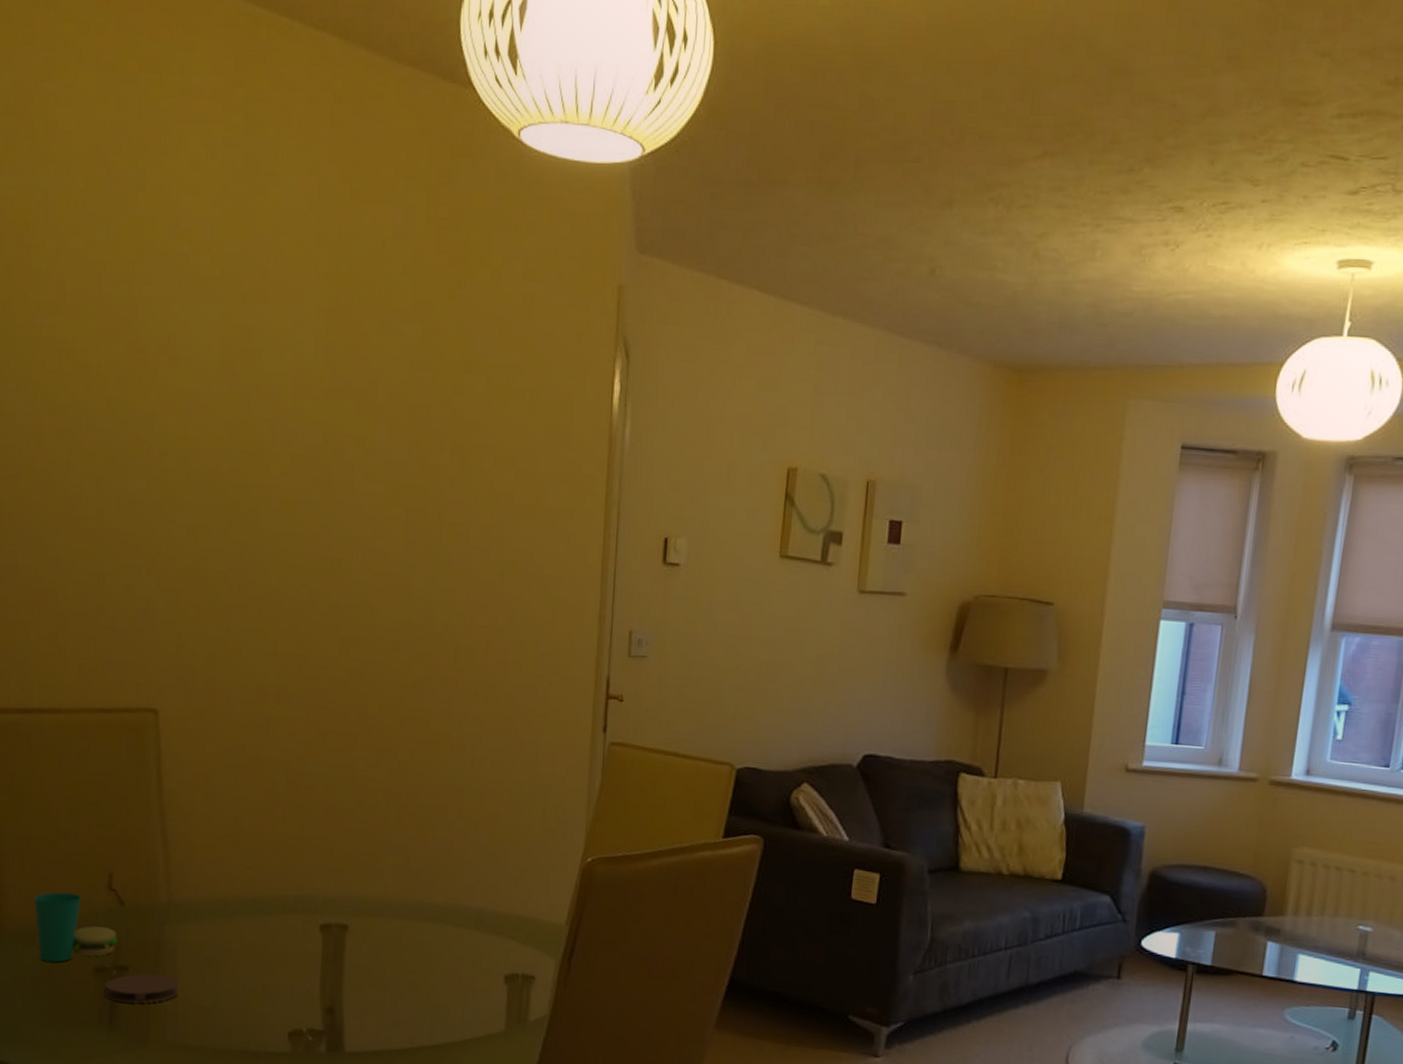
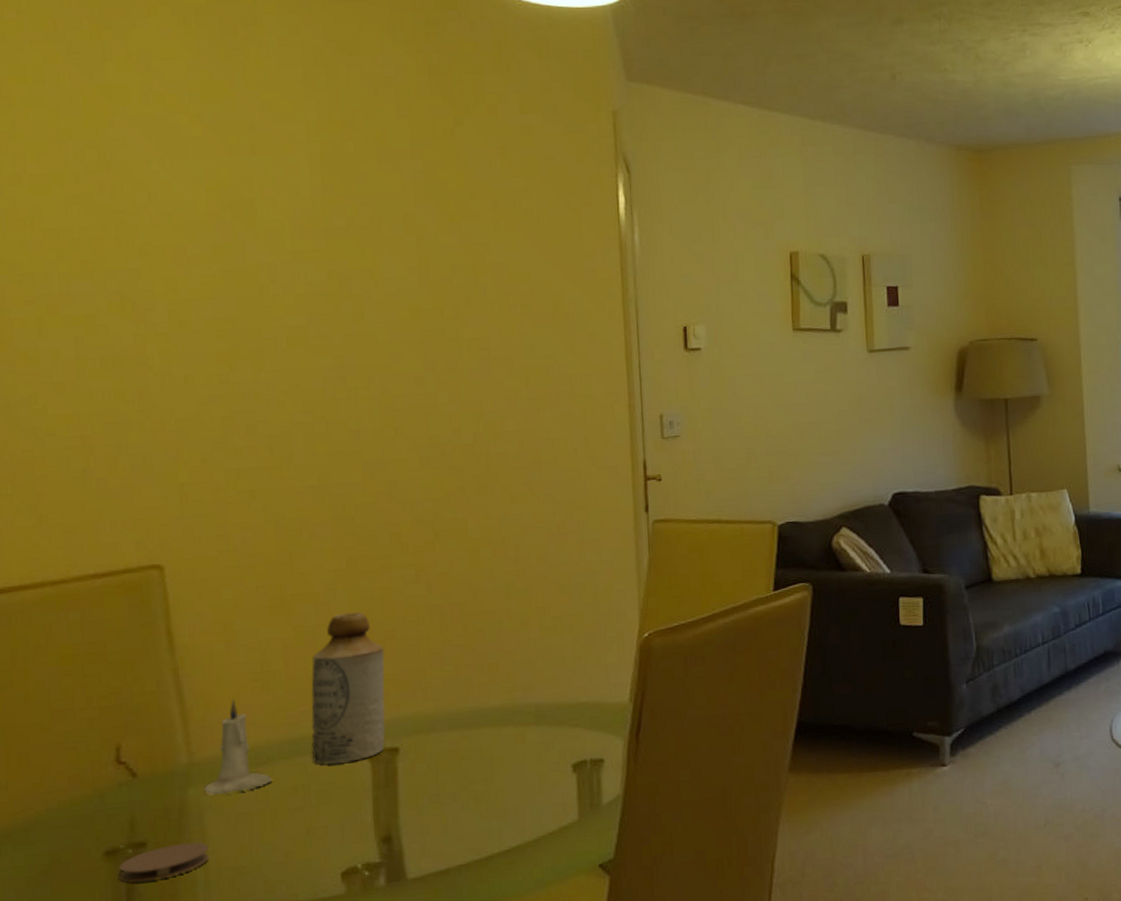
cup: present [33,892,118,963] -> none [23,775,131,857]
candle: none [179,849,236,938] -> present [204,699,272,796]
bottle: none [271,785,343,930] -> present [311,612,385,765]

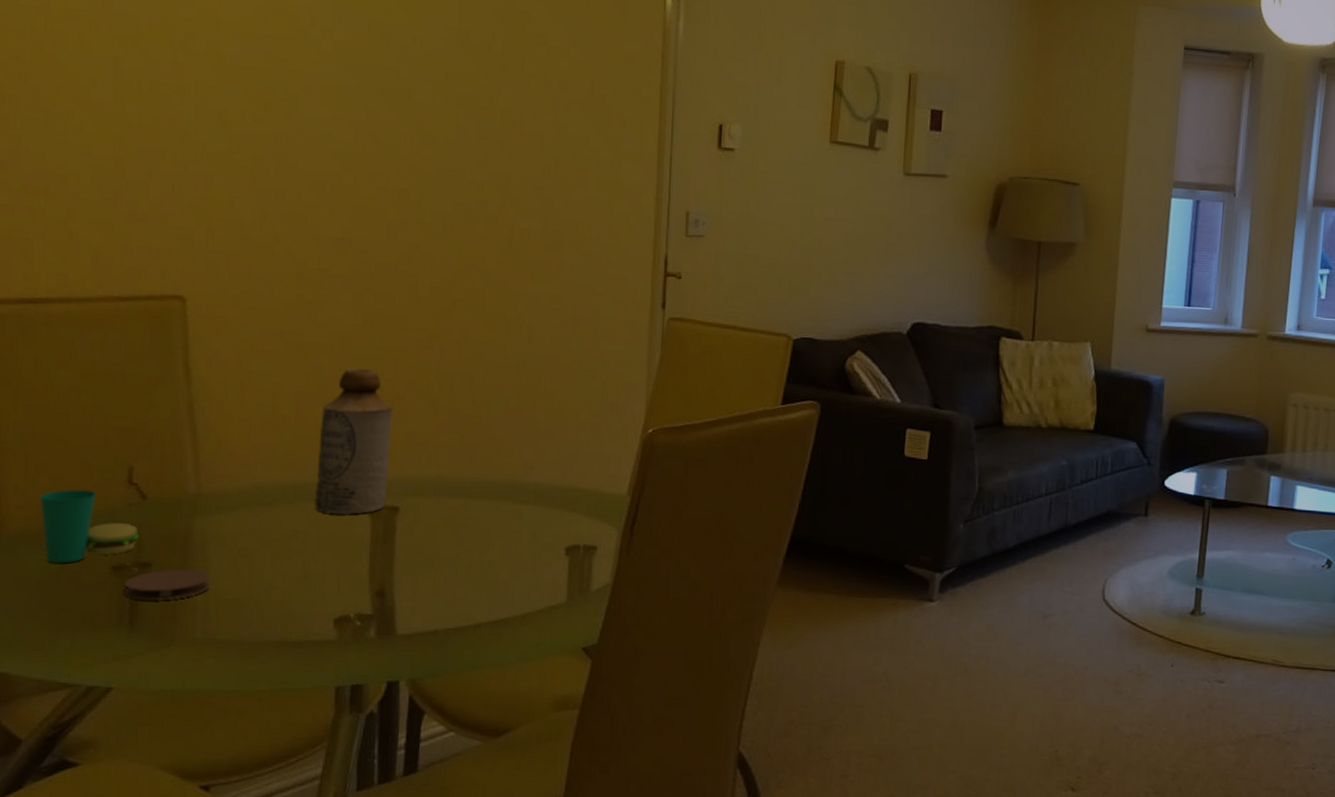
cup: none [23,775,131,857] -> present [39,489,139,564]
candle: present [204,699,272,796] -> none [210,437,275,529]

